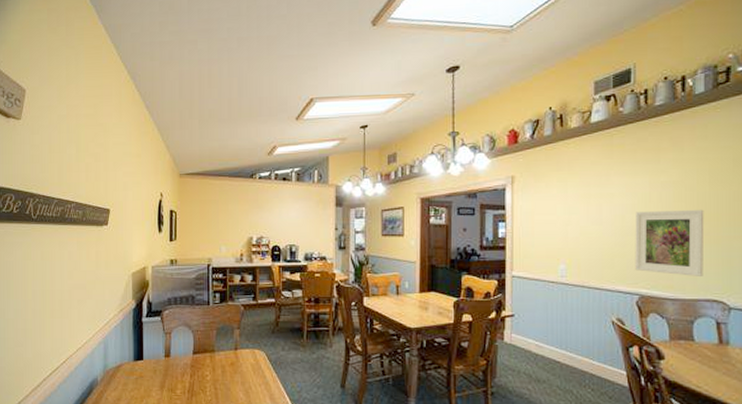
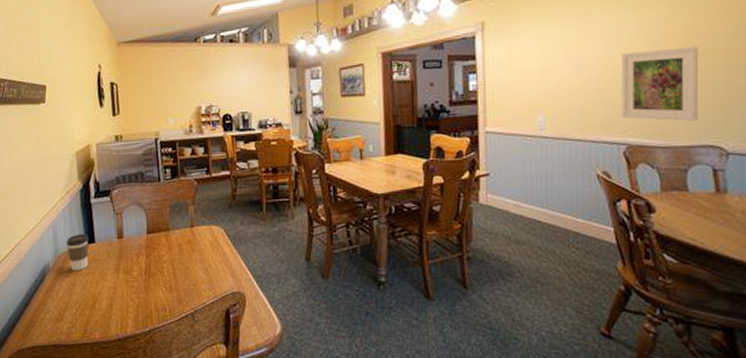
coffee cup: none [115,350,137,386] -> present [66,233,89,271]

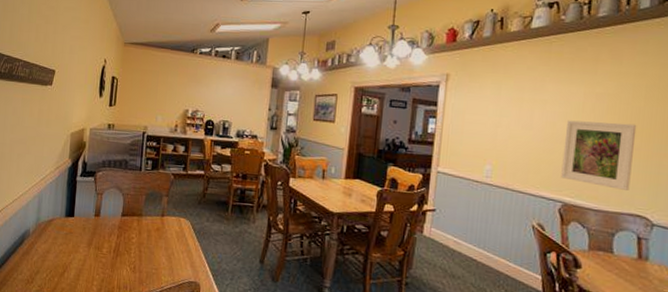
coffee cup: present [66,233,89,271] -> none [48,206,69,240]

